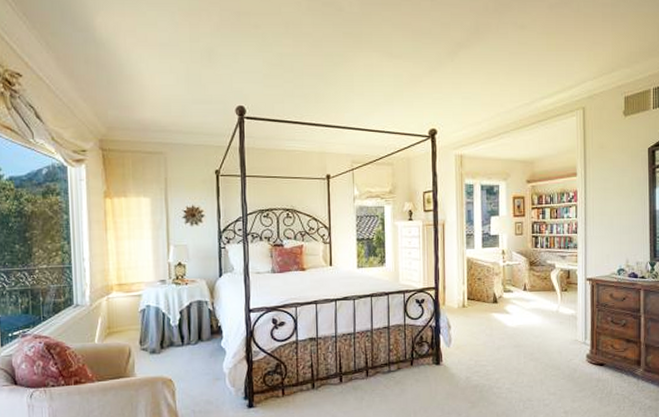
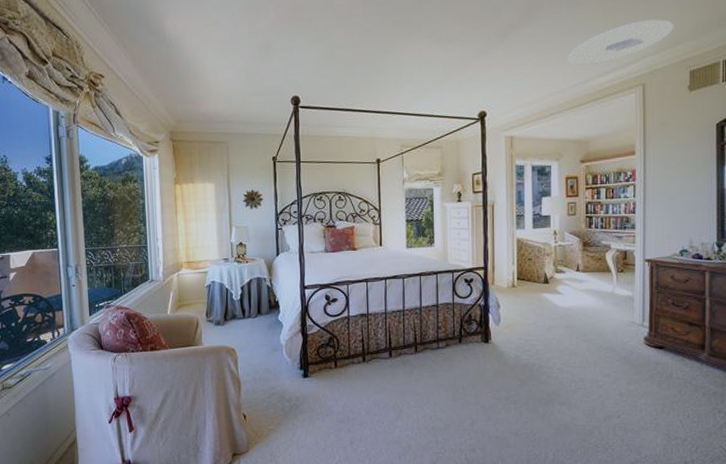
ceiling light: none [514,45,610,88] -> present [567,19,674,66]

